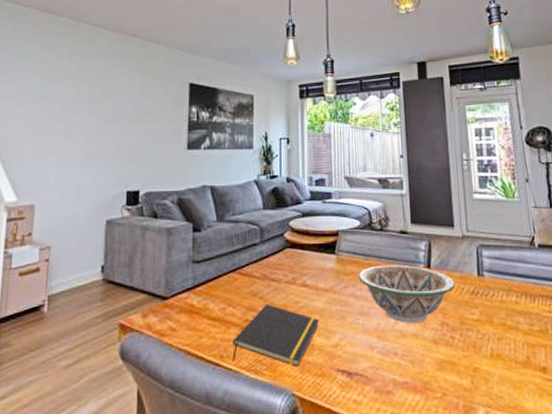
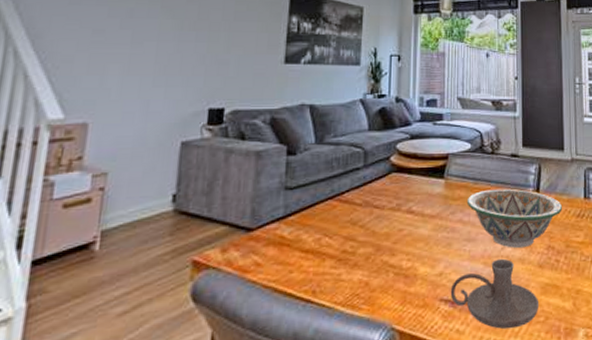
notepad: present [233,304,319,368] -> none [326,232,424,300]
candle holder: none [346,333,436,403] -> present [450,258,540,330]

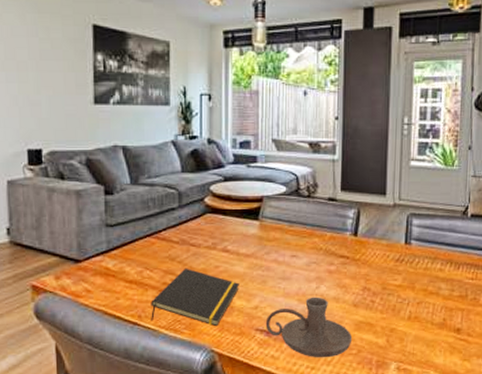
notepad: none [326,232,424,300] -> present [151,268,239,327]
decorative bowl: present [466,188,563,248] -> none [281,232,381,288]

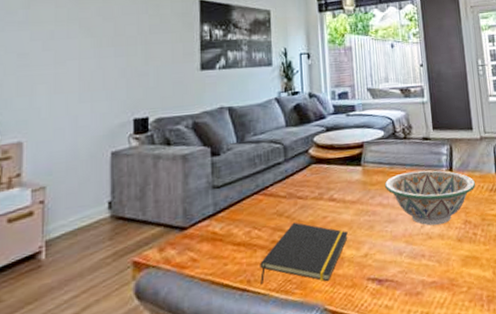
candle holder: present [265,297,353,358] -> none [376,236,462,302]
decorative bowl: none [281,232,381,288] -> present [384,170,476,226]

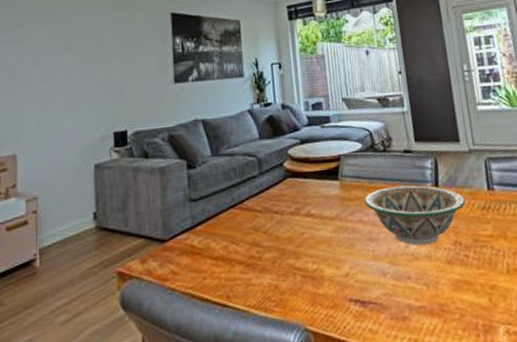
notepad: present [260,222,348,285] -> none [238,237,327,301]

